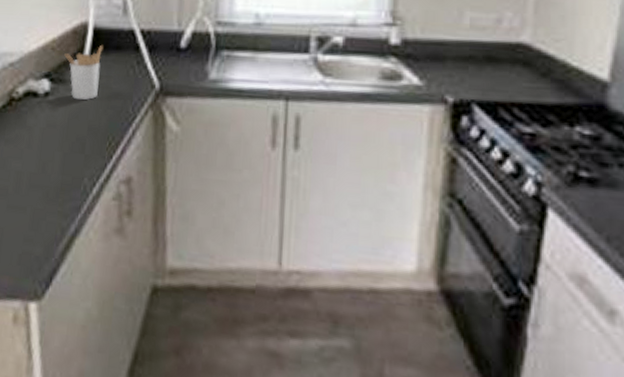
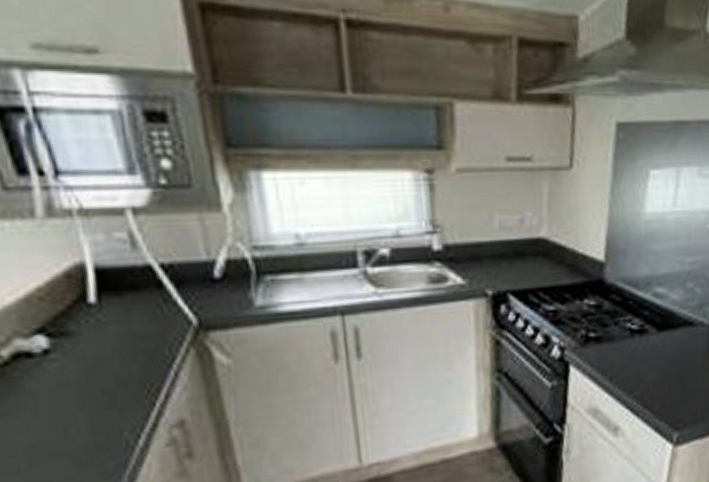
utensil holder: present [64,46,104,101] -> none [60,287,119,352]

